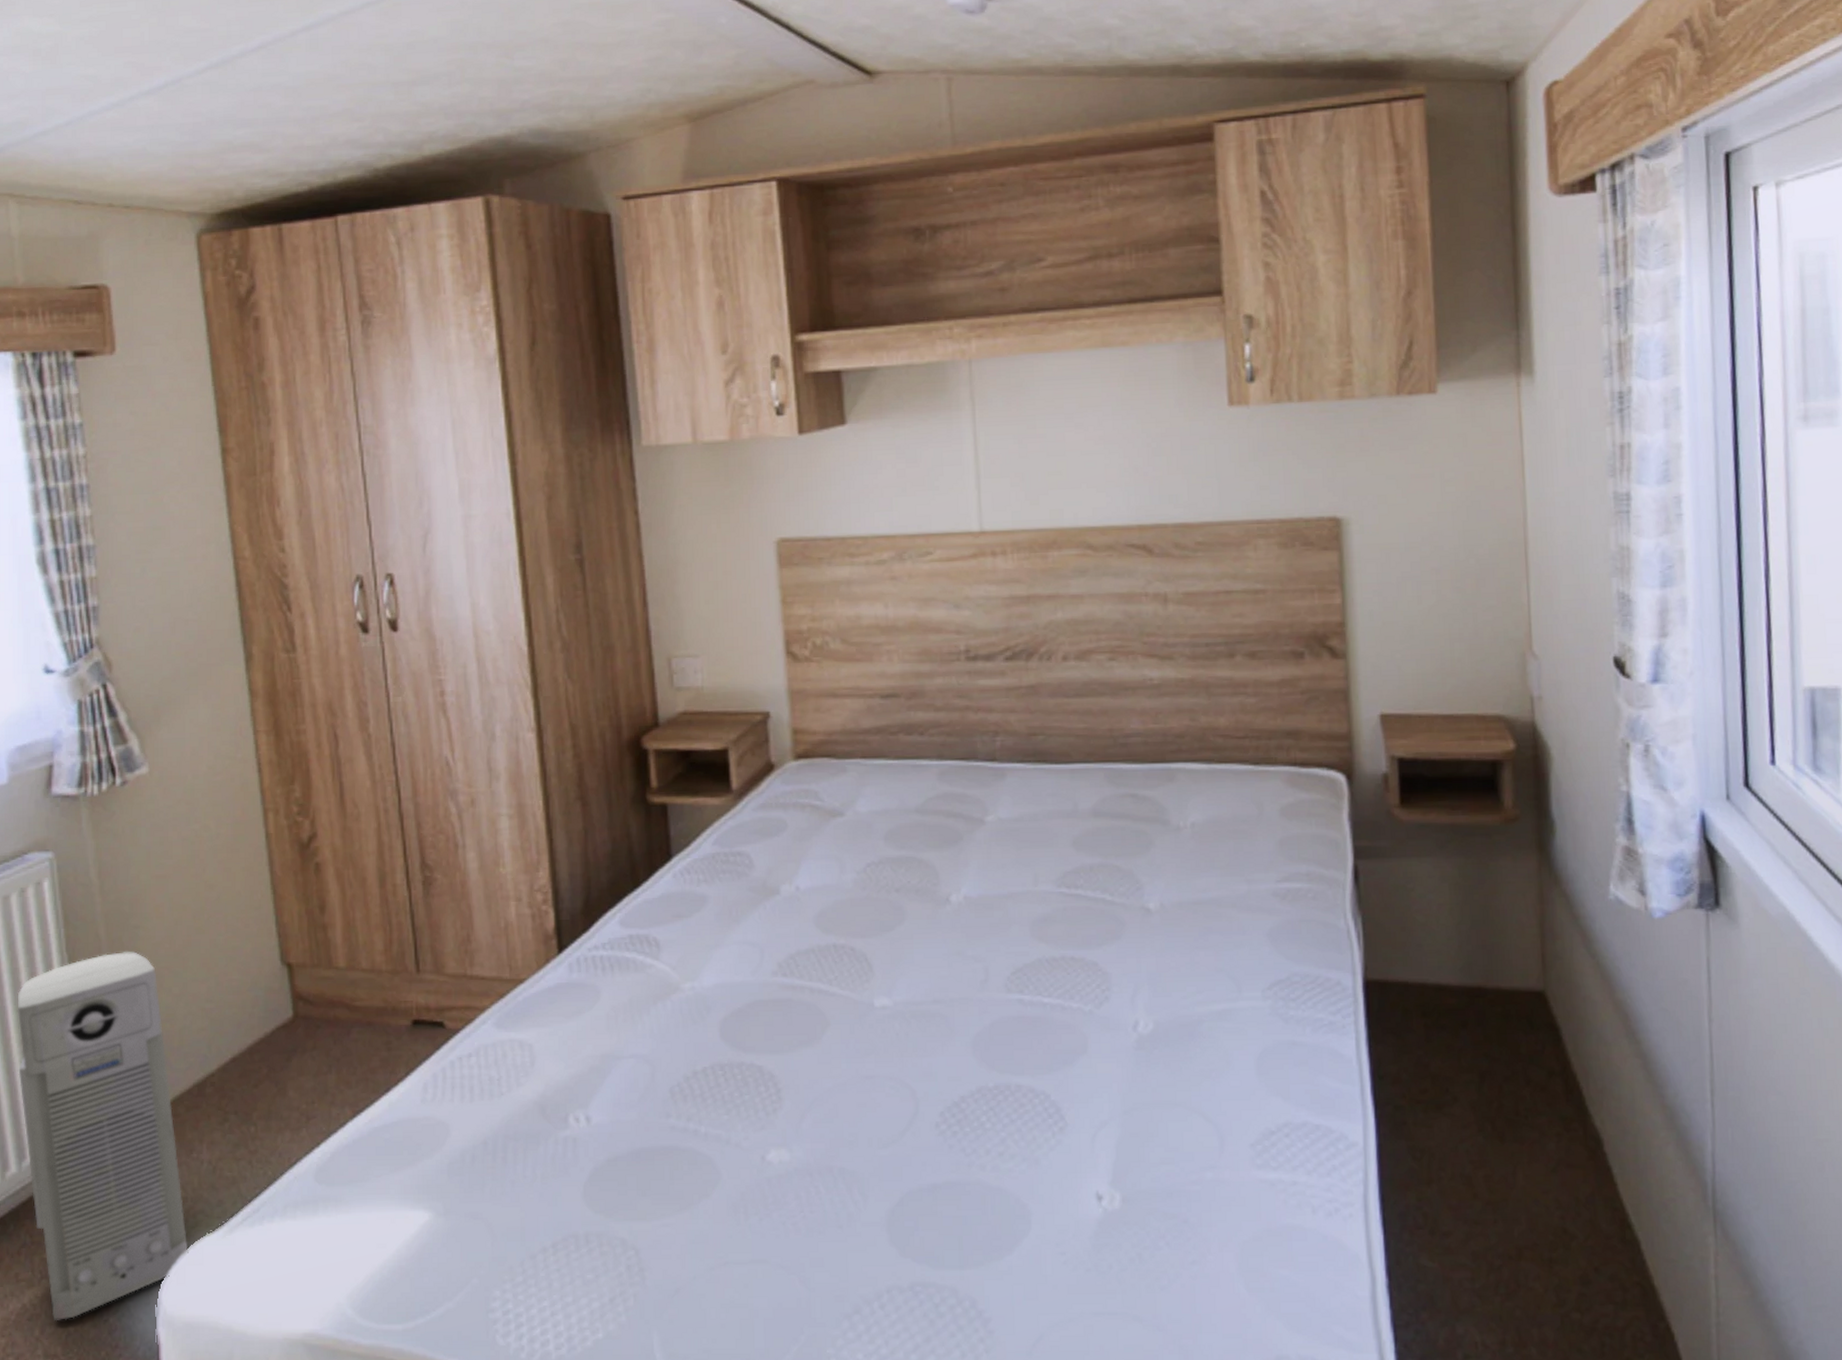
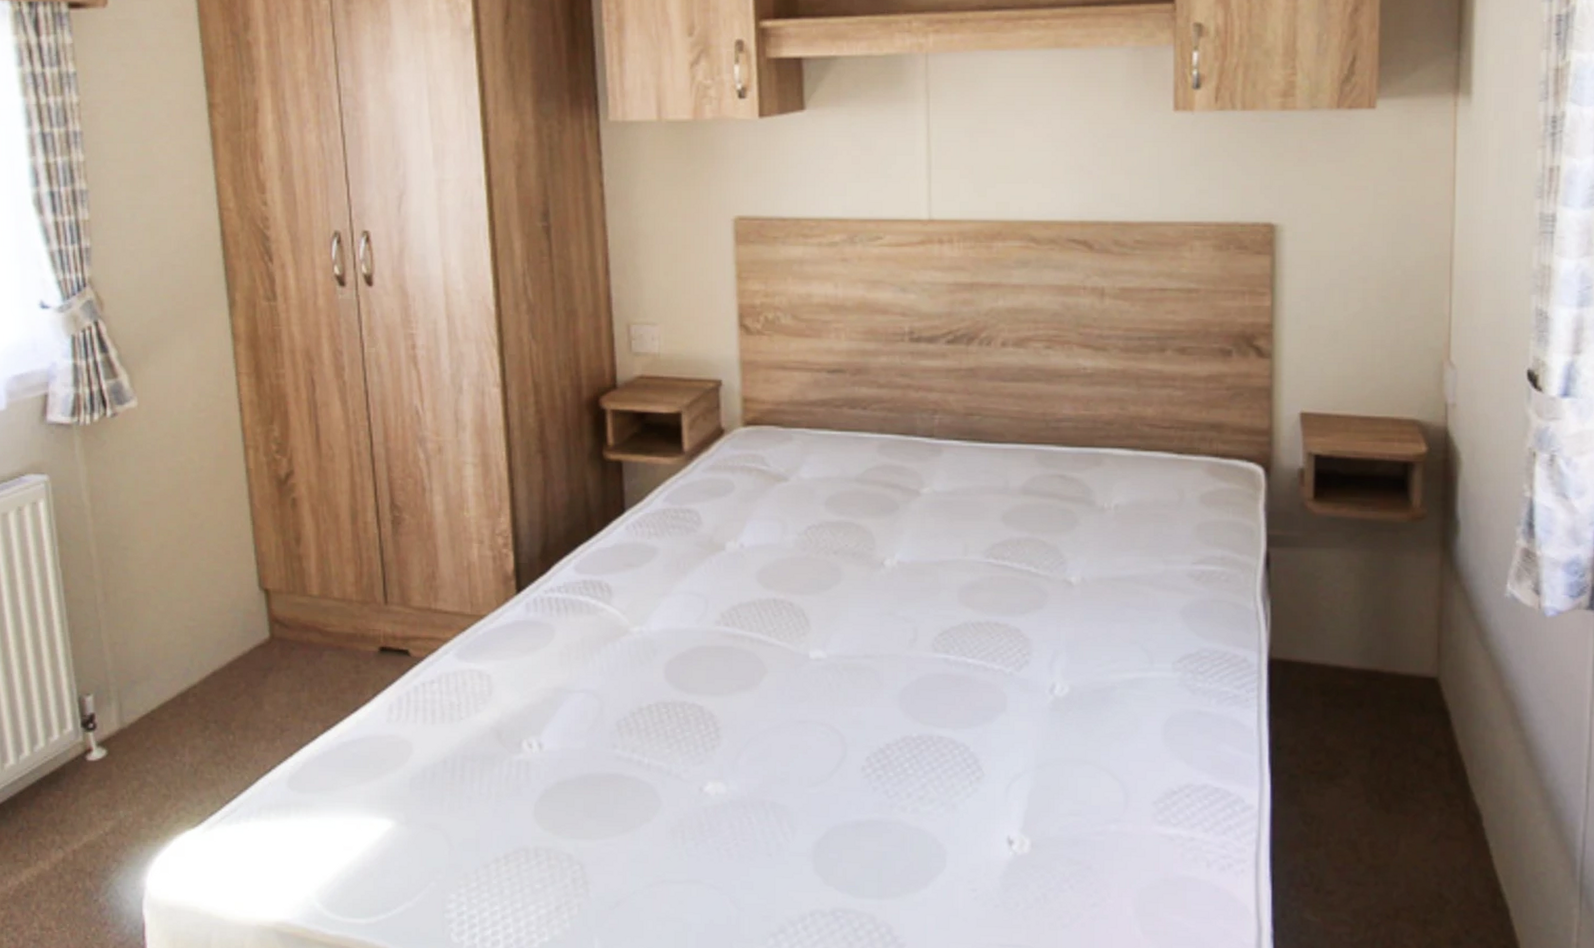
air purifier: present [17,951,189,1322] -> none [15,569,171,899]

